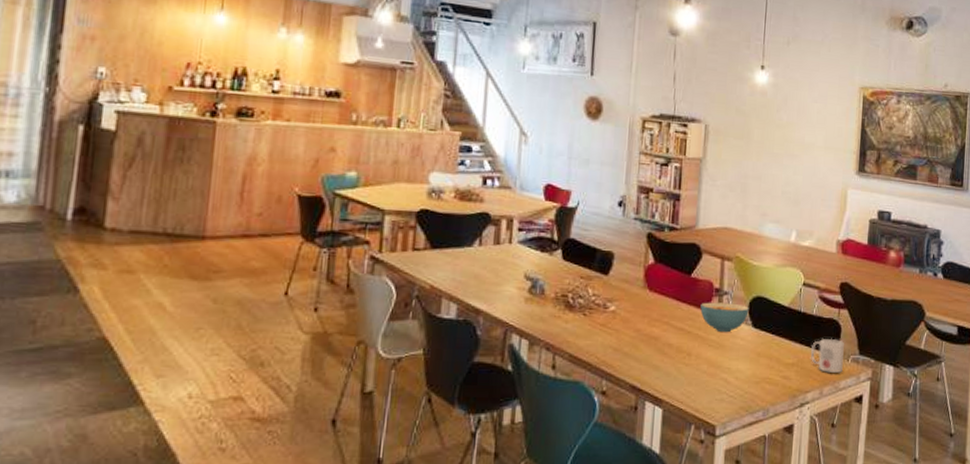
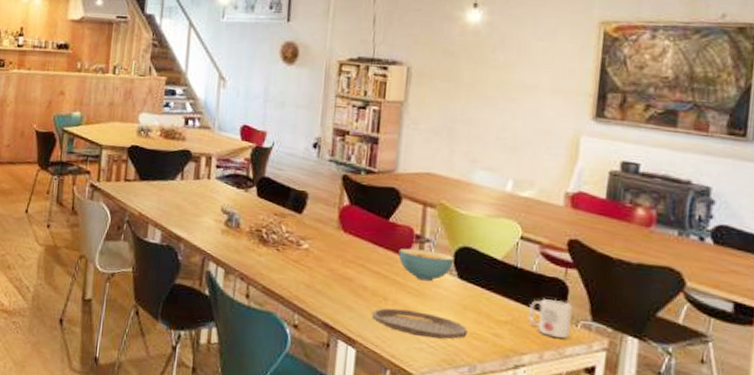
plate: none [677,363,761,388] -> present [372,308,468,340]

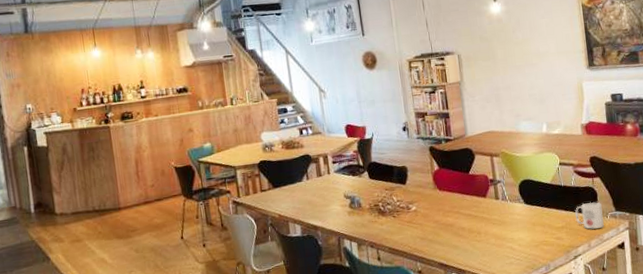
plate: present [372,308,468,340] -> none [472,235,539,255]
cereal bowl: present [398,248,455,282] -> none [481,188,520,212]

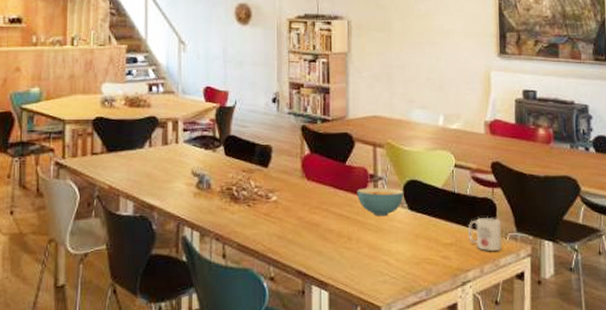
cereal bowl: none [481,188,520,212] -> present [357,188,404,217]

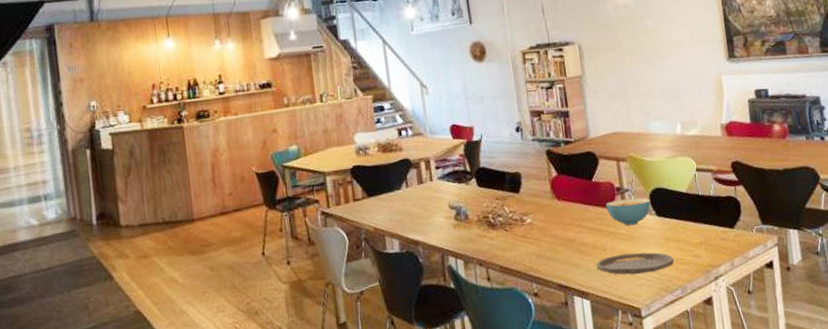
plate: none [339,246,421,270] -> present [596,252,674,275]
mug: present [467,217,501,251] -> none [715,214,749,246]

